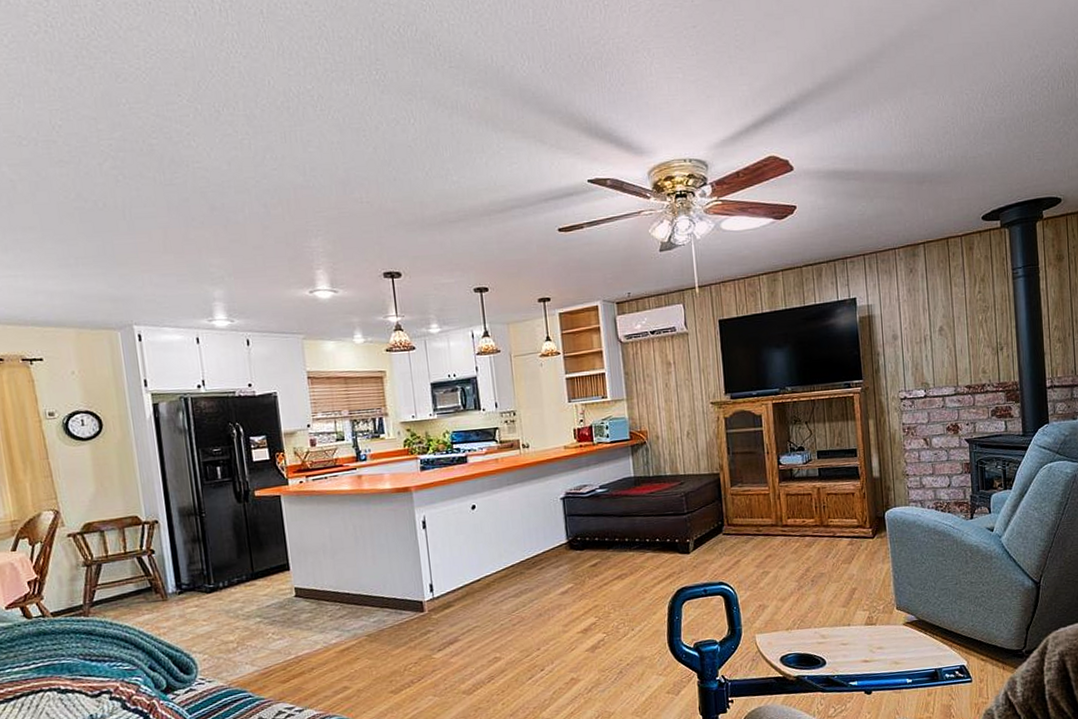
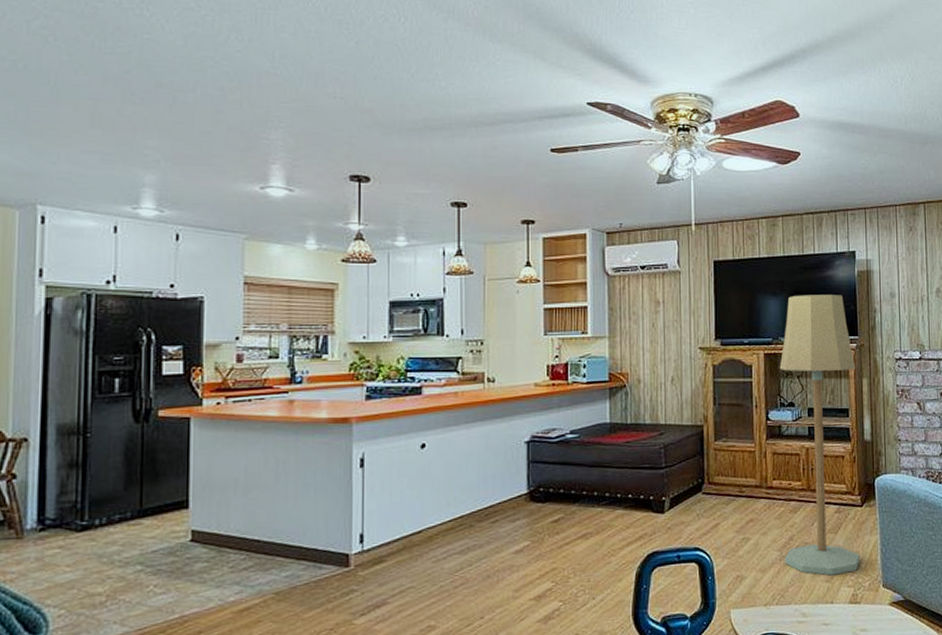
floor lamp: none [787,341,874,602] -> present [779,295,860,576]

